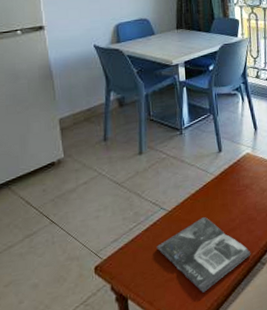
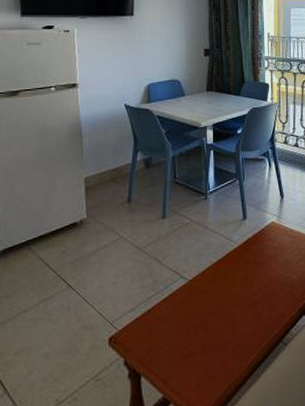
magazine: present [156,216,251,293] -> none [174,288,273,373]

